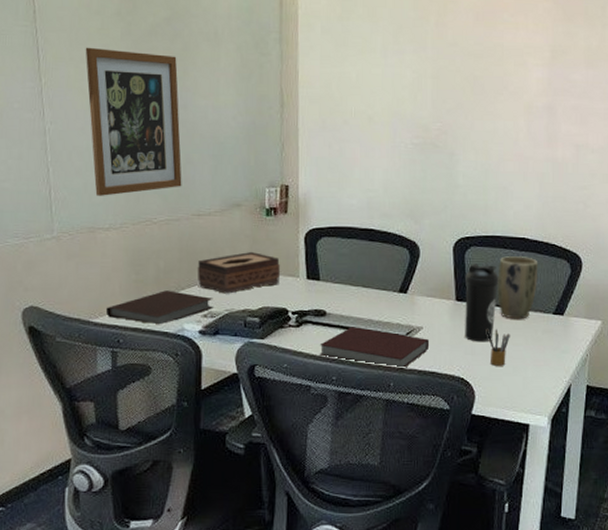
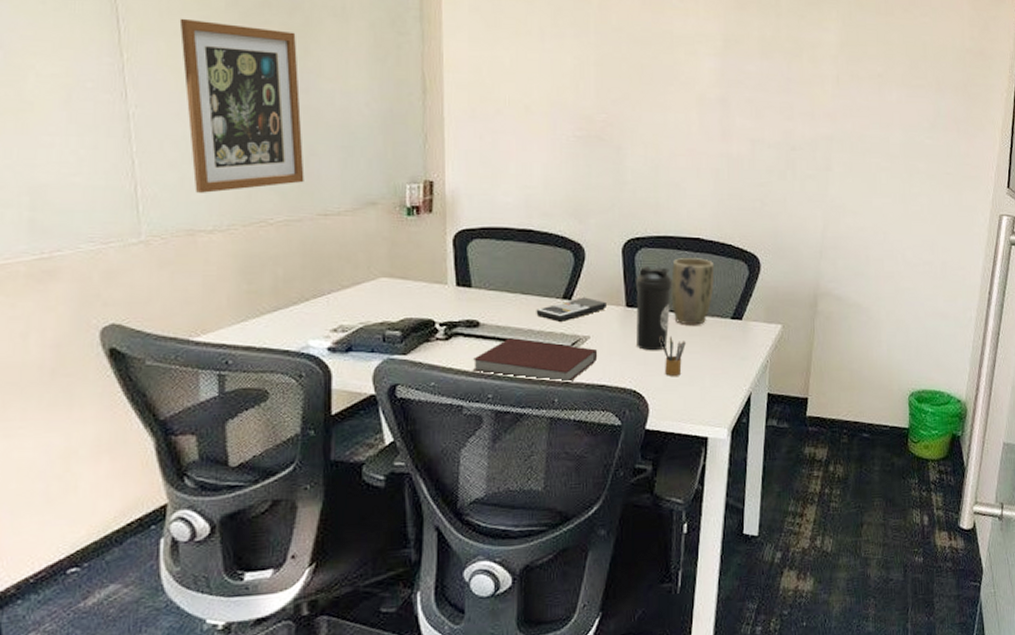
notebook: present [105,290,213,325] -> none [210,302,345,342]
tissue box: present [197,251,281,294] -> none [324,255,426,305]
calculator: none [375,291,439,313] -> present [536,297,608,322]

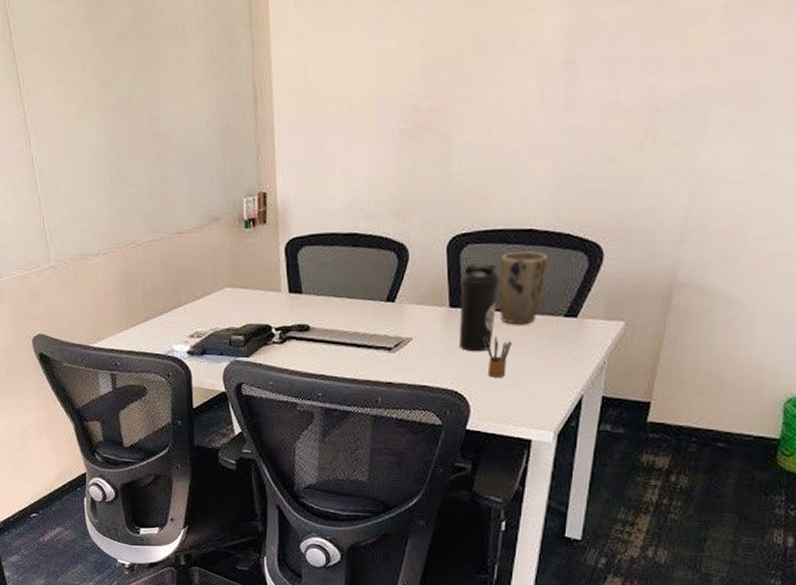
wall art: present [179,18,305,193] -> none [59,61,161,222]
notebook: present [472,338,598,382] -> none [304,341,420,383]
calculator: present [536,297,608,322] -> none [361,299,431,324]

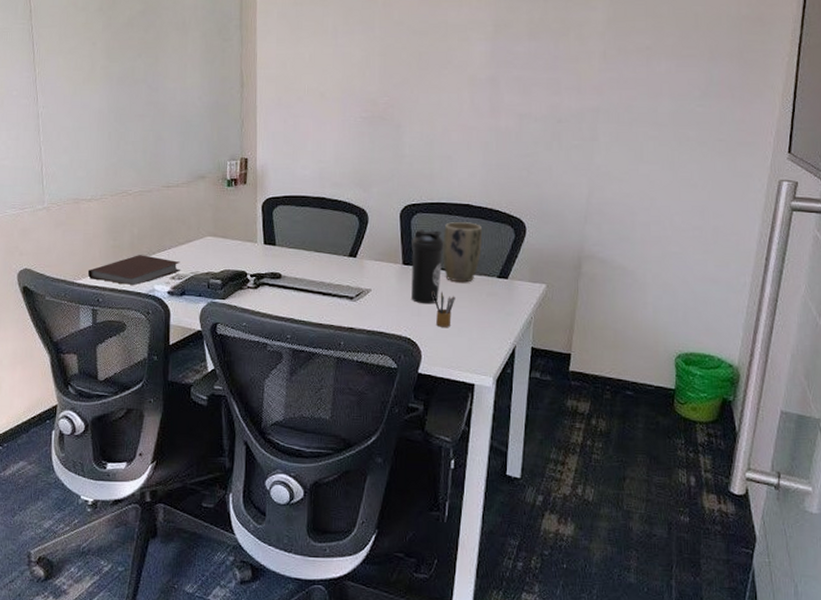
notebook: none [102,312,199,347] -> present [87,255,180,286]

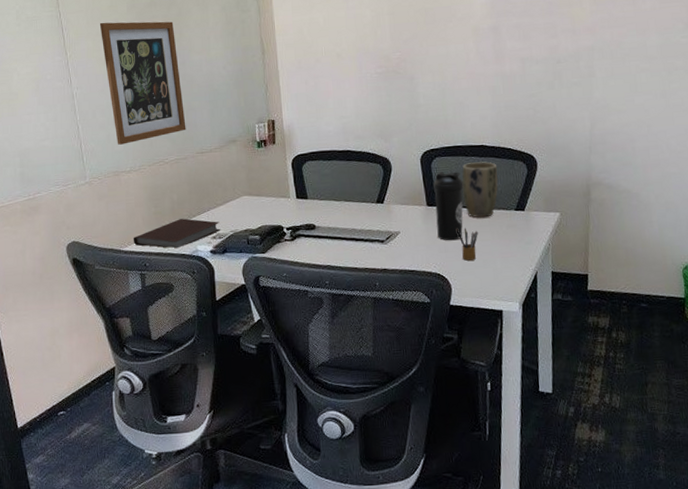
wall art: none [72,40,154,171] -> present [99,21,186,145]

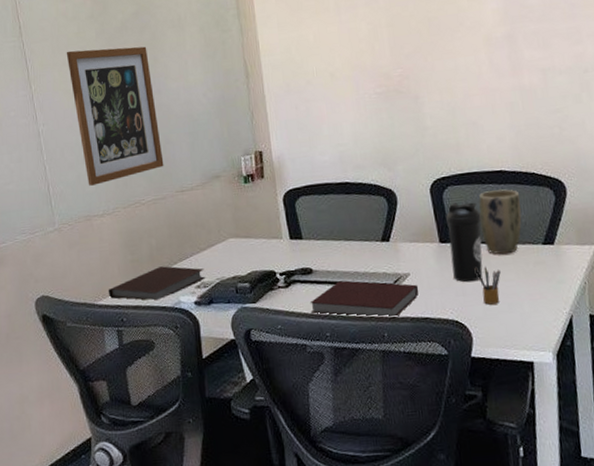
notebook: none [312,236,408,270] -> present [309,280,419,319]

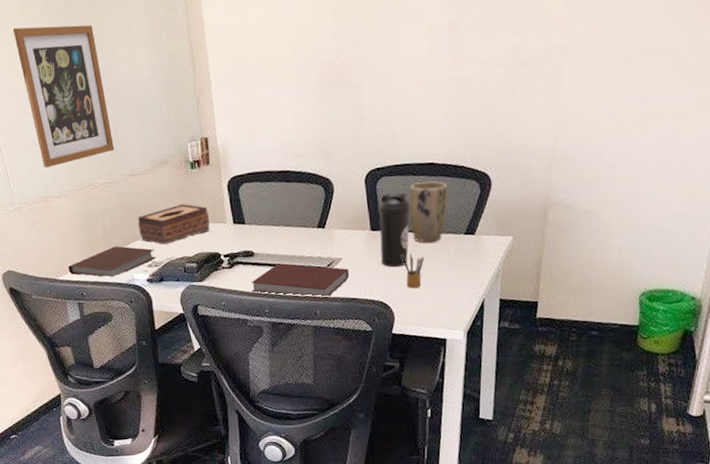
tissue box: none [186,219,265,264] -> present [137,203,211,245]

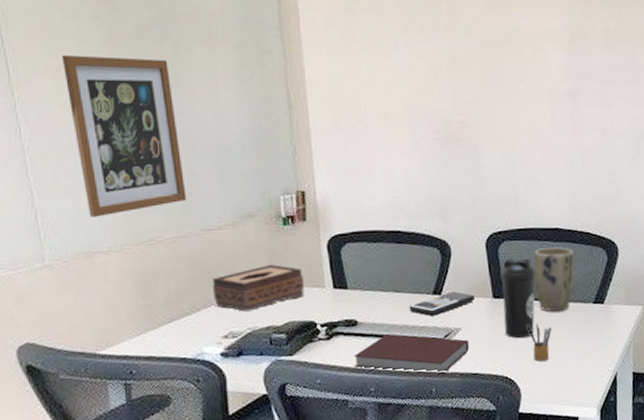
notebook: present [67,246,156,277] -> none [113,313,234,351]
calculator: none [297,225,355,248] -> present [409,291,476,316]

